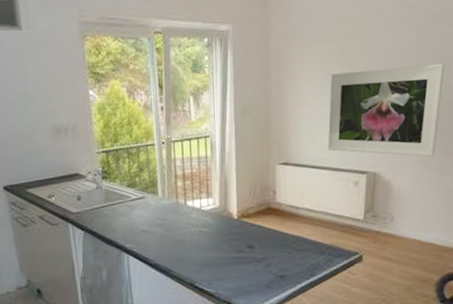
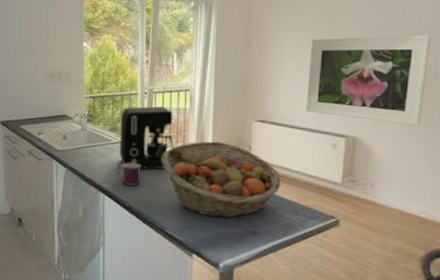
coffee maker: none [138,156,197,225] -> present [120,106,174,170]
mug: none [142,219,166,243] -> present [119,163,141,186]
fruit basket: none [185,188,307,266] -> present [161,141,281,219]

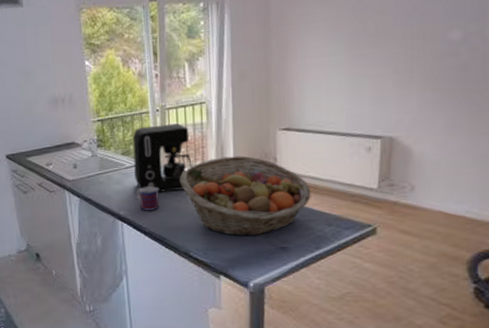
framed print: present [306,35,430,126] -> none [335,12,477,119]

